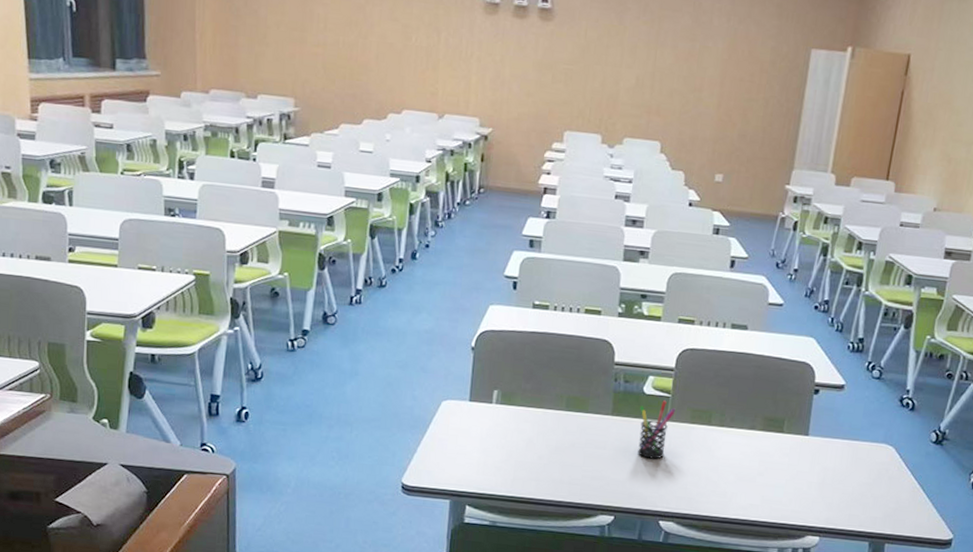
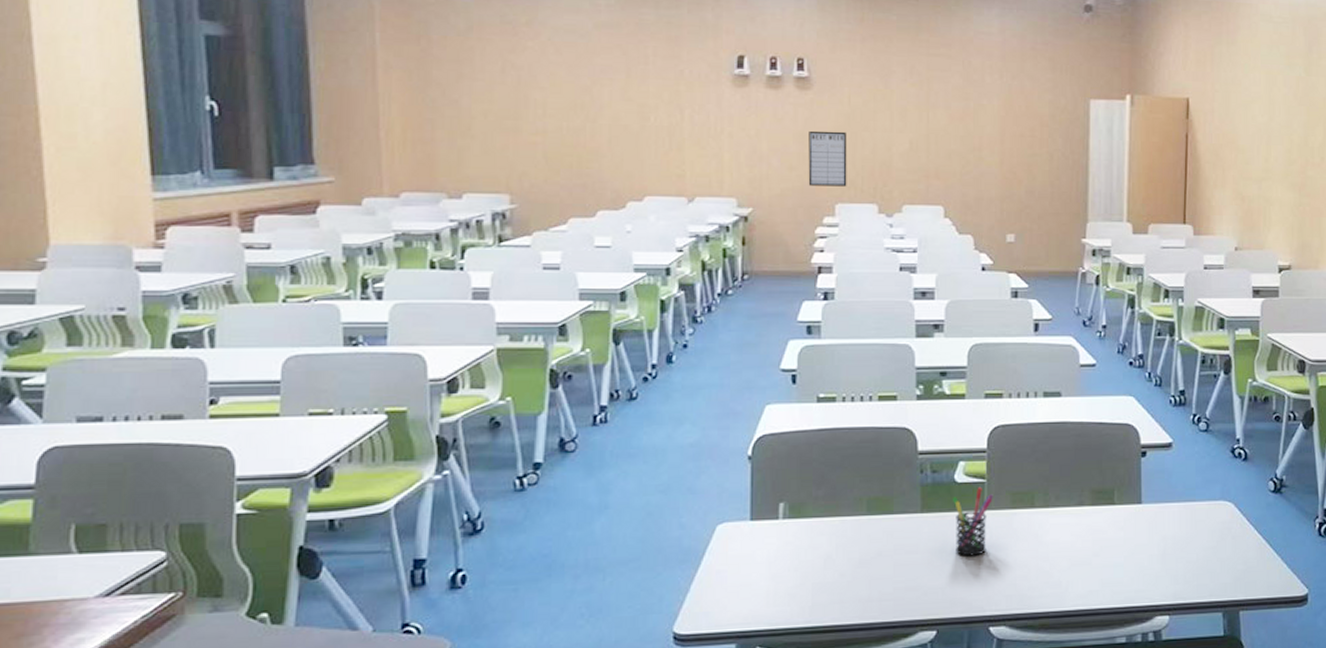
writing board: none [542,60,581,116] -> present [808,130,847,187]

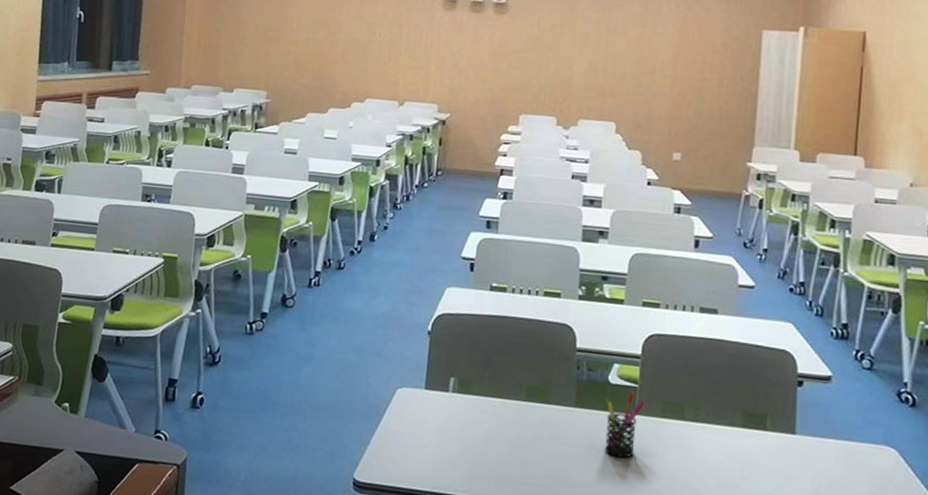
writing board: present [808,130,847,187] -> none [498,49,535,100]

